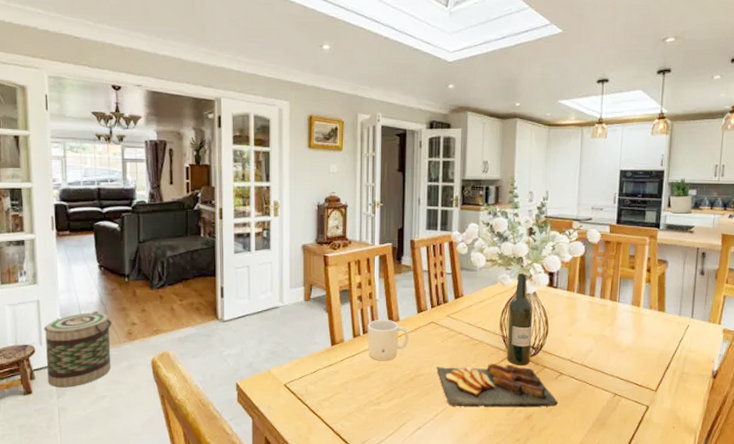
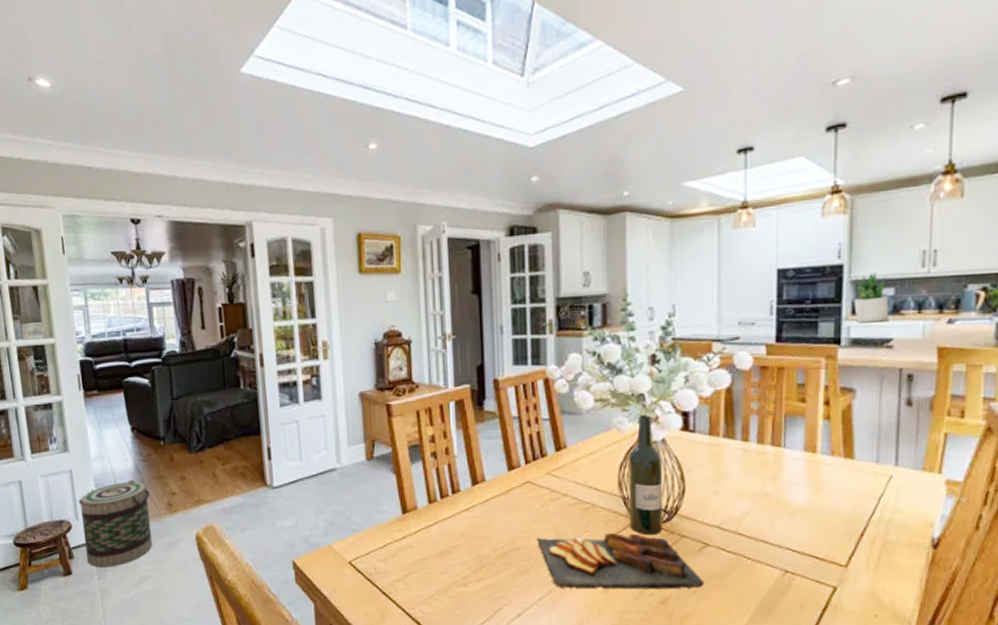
mug: present [367,319,409,361] -> none [445,479,499,532]

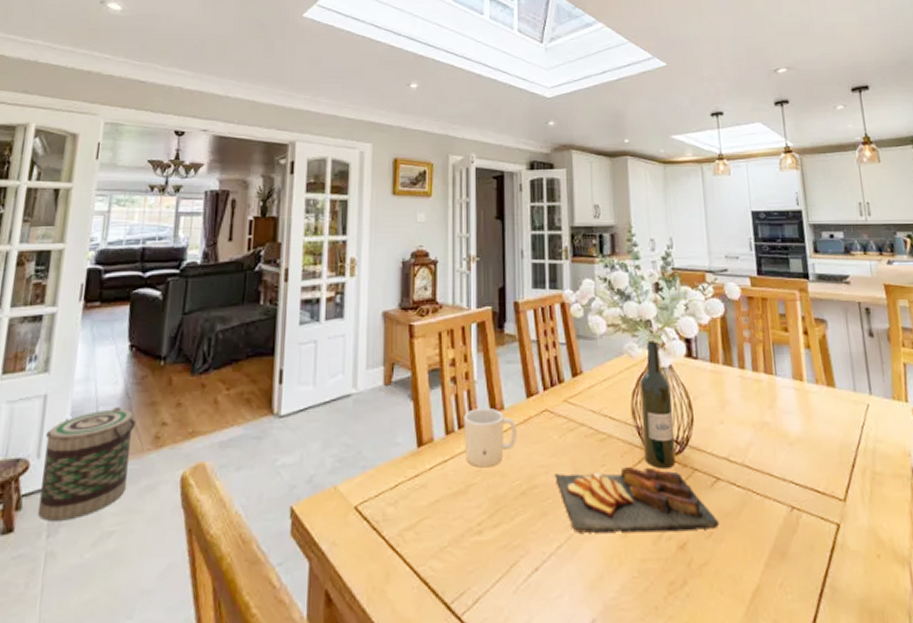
mug: none [445,479,499,532] -> present [464,407,517,468]
planter: present [854,273,889,323] -> none [813,219,843,261]

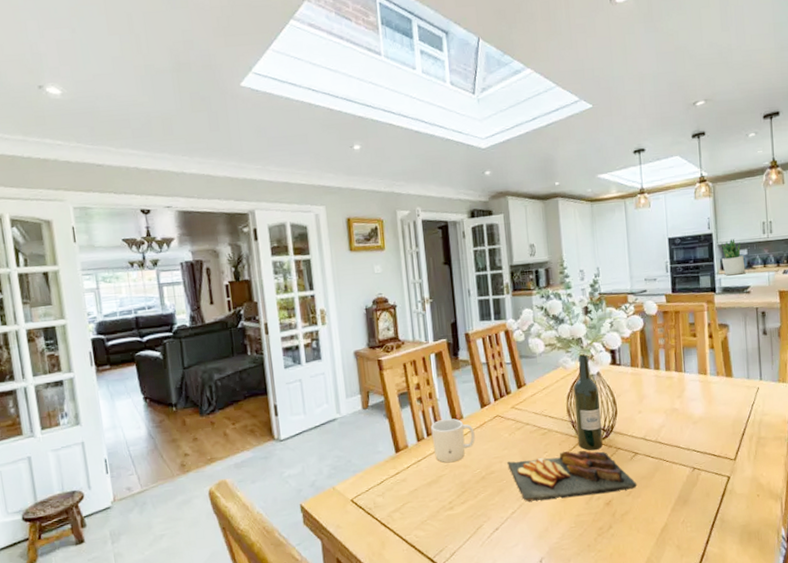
basket: present [38,407,136,521] -> none [91,446,166,533]
planter: none [813,219,843,261] -> present [721,239,746,276]

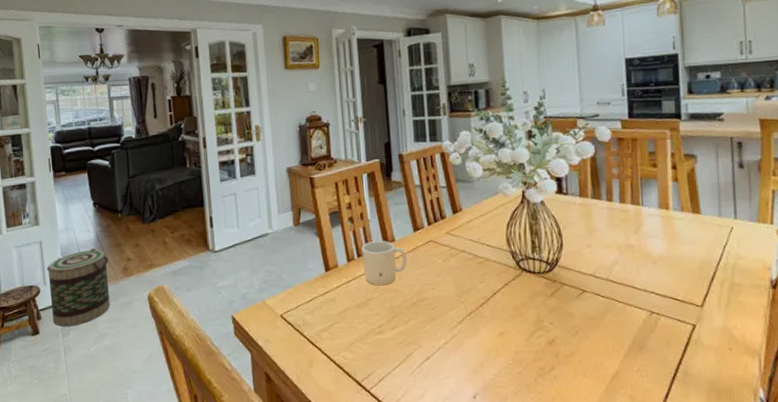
basket: none [91,446,166,533] -> present [47,248,110,327]
food platter: present [506,450,637,502] -> none [439,283,585,333]
wine bottle: present [573,355,603,450] -> none [513,182,546,284]
planter: present [721,239,746,276] -> none [689,61,718,101]

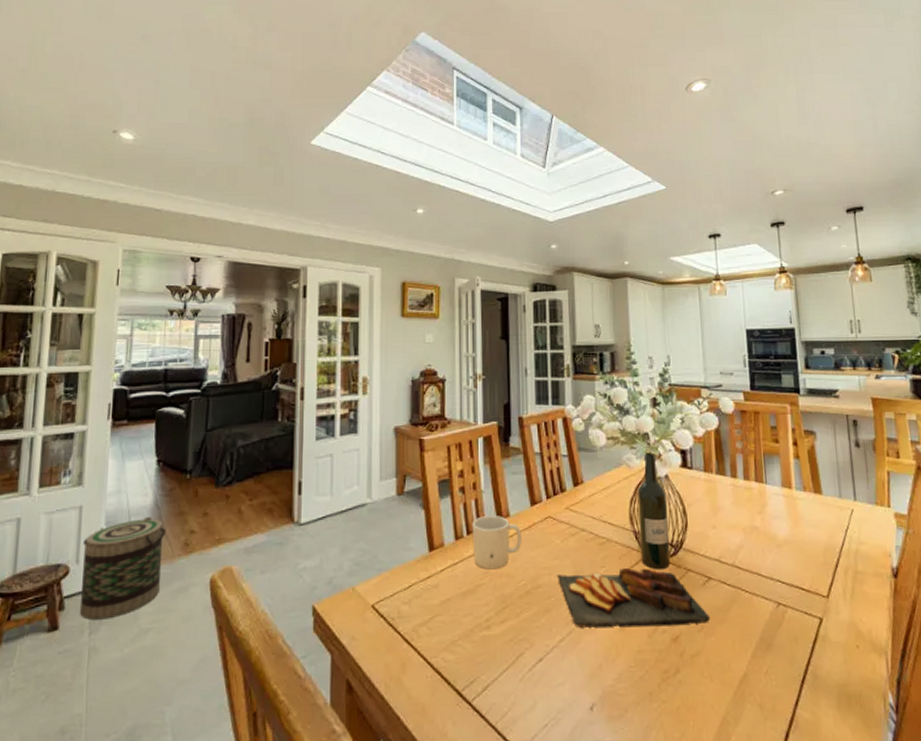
food platter: none [439,283,585,333] -> present [556,568,711,628]
wine bottle: none [513,182,546,284] -> present [637,454,671,569]

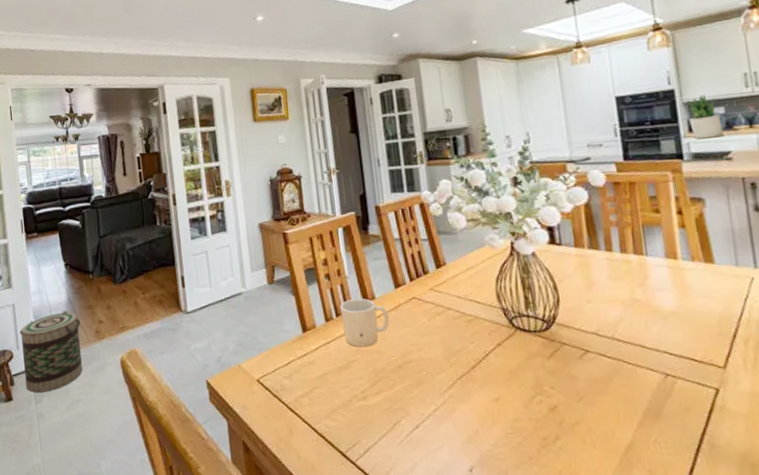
food platter: present [556,568,711,628] -> none [426,342,590,398]
wine bottle: present [637,454,671,569] -> none [503,232,543,343]
planter: none [805,336,833,376] -> present [688,95,724,140]

